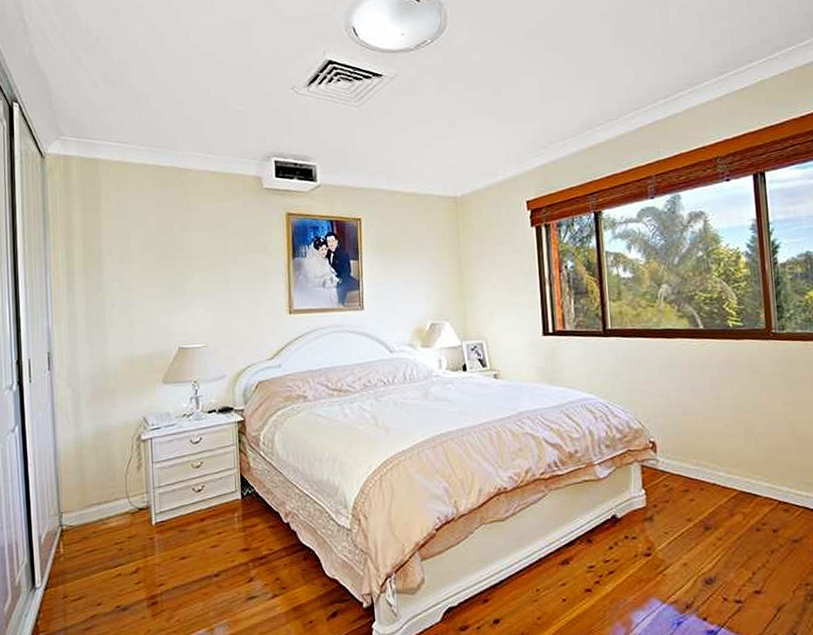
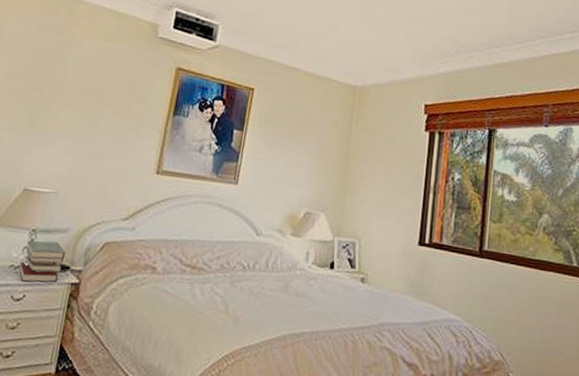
books: none [190,389,227,427] -> present [18,240,66,283]

